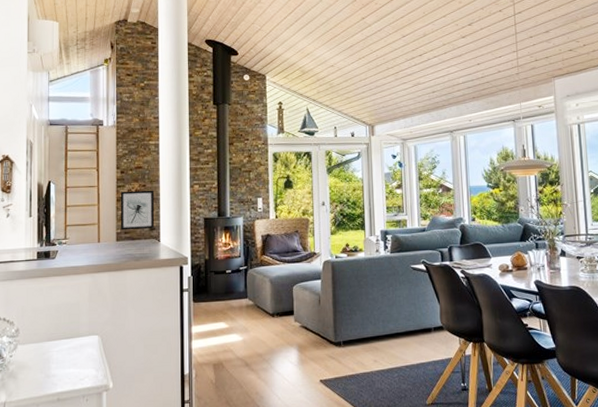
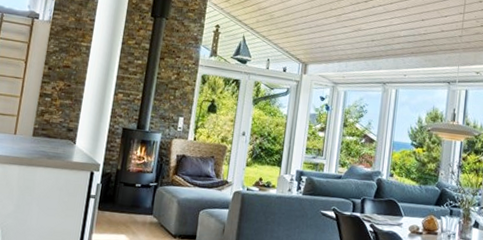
wall art: present [120,190,155,230] -> none [38,87,78,130]

